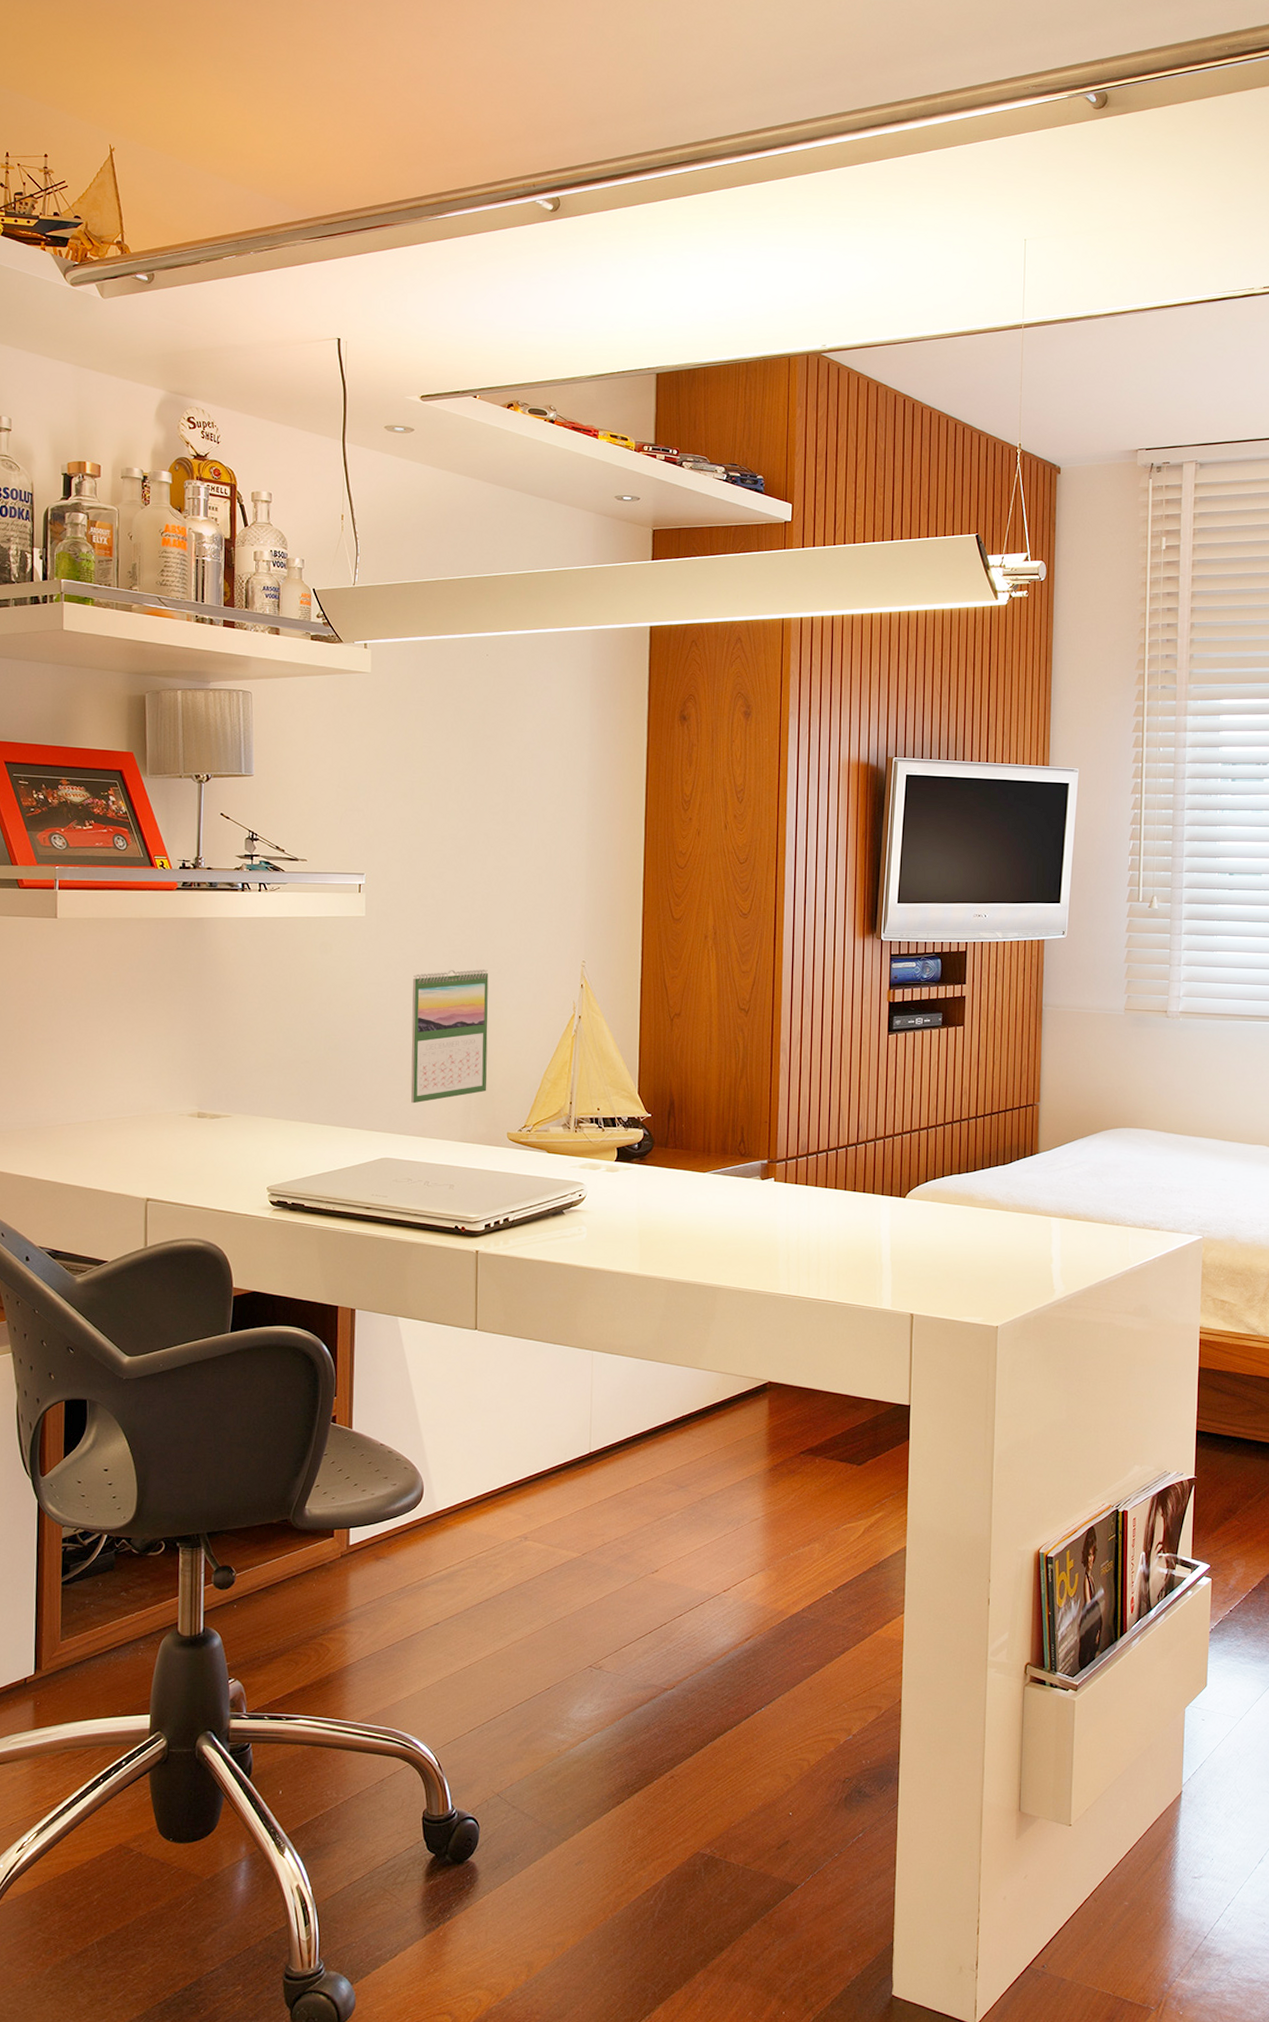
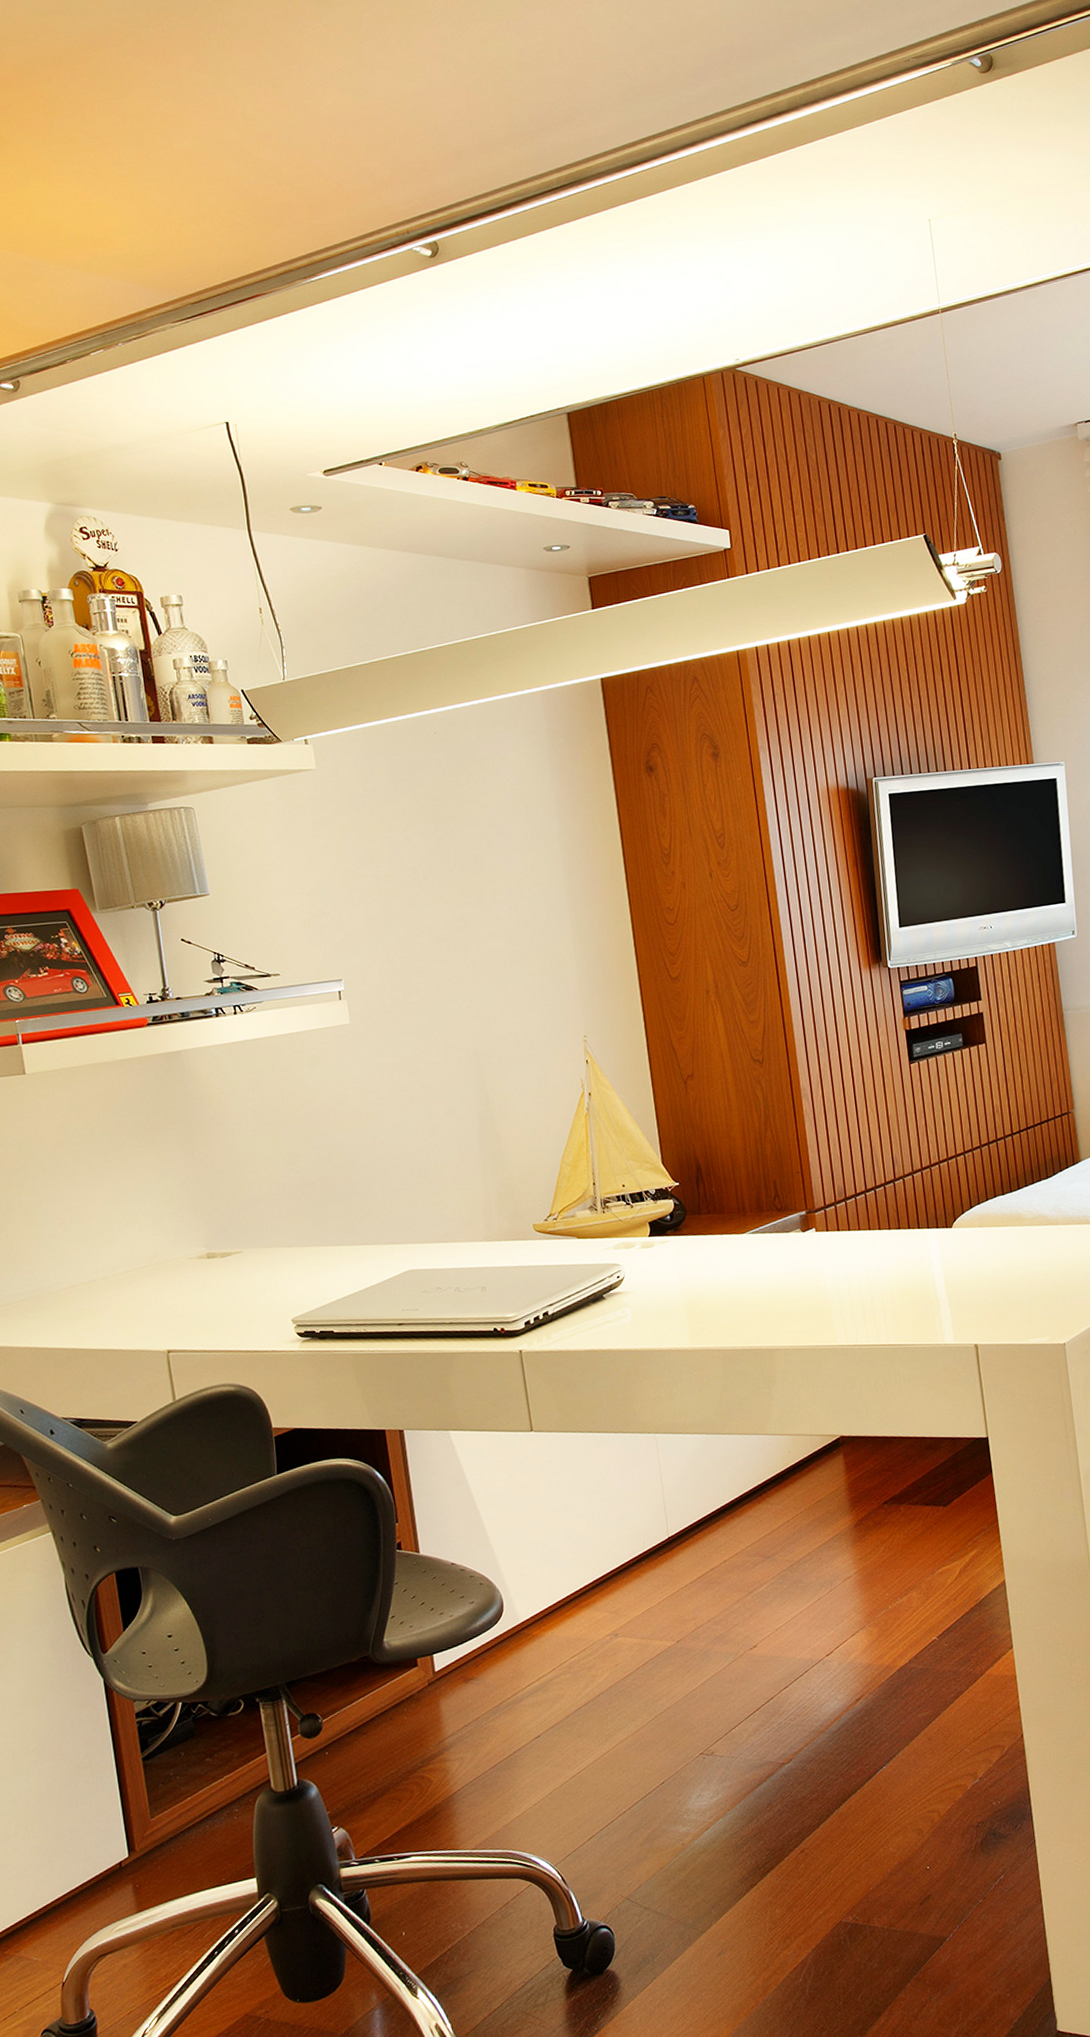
calendar: present [410,969,489,1104] -> none [409,1060,505,1210]

